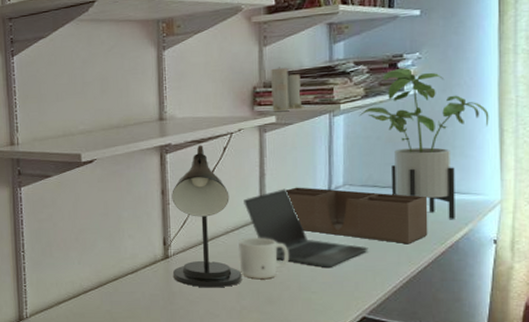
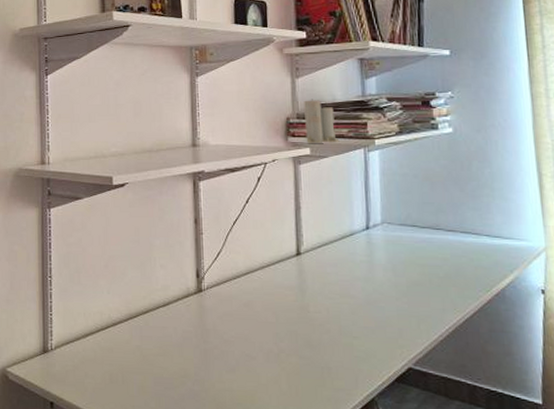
desk lamp: present [172,145,242,288] -> none [205,174,280,327]
mug: present [238,237,290,280] -> none [275,273,329,321]
laptop: present [244,188,369,267] -> none [279,223,411,311]
desk organizer: present [286,187,428,245] -> none [323,222,473,290]
house plant: present [359,68,489,220] -> none [394,107,527,266]

